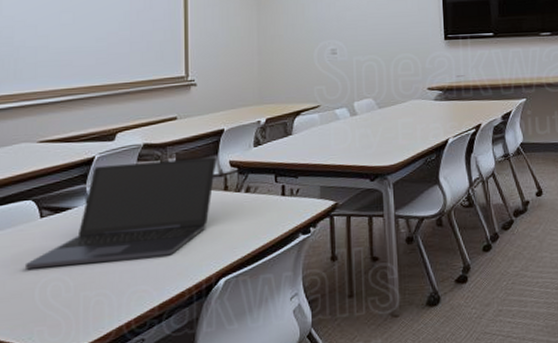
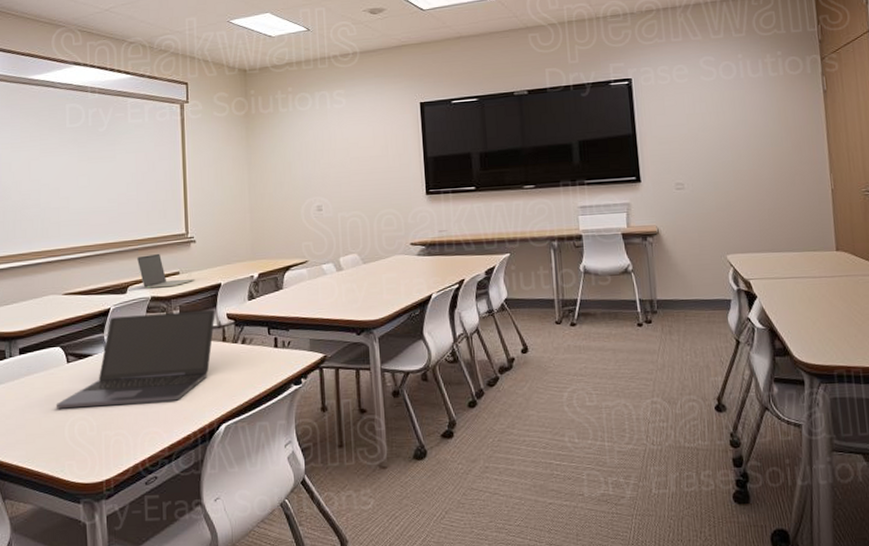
laptop: none [127,97,195,135] -> present [136,253,195,289]

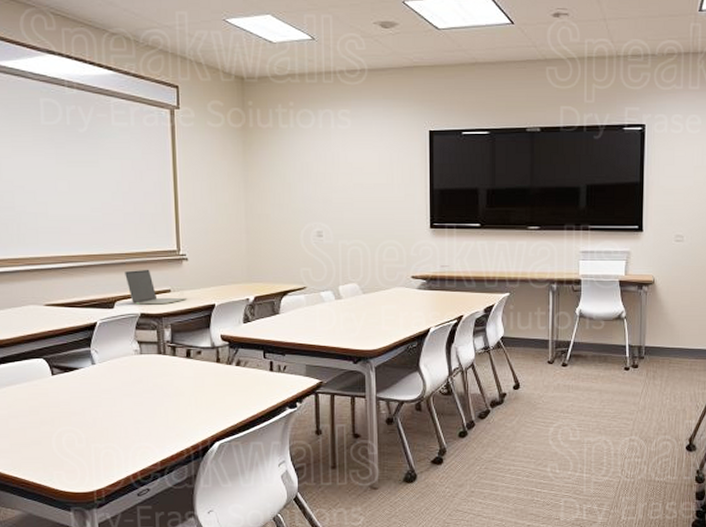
laptop: present [55,309,215,409] -> none [41,330,209,420]

